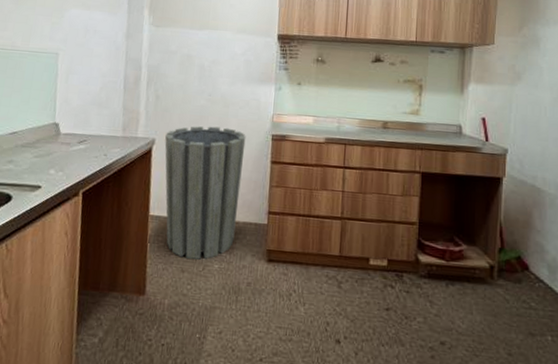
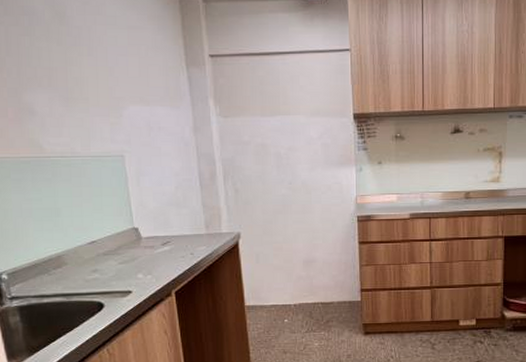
trash can: present [164,126,246,260] -> none [250,214,332,341]

